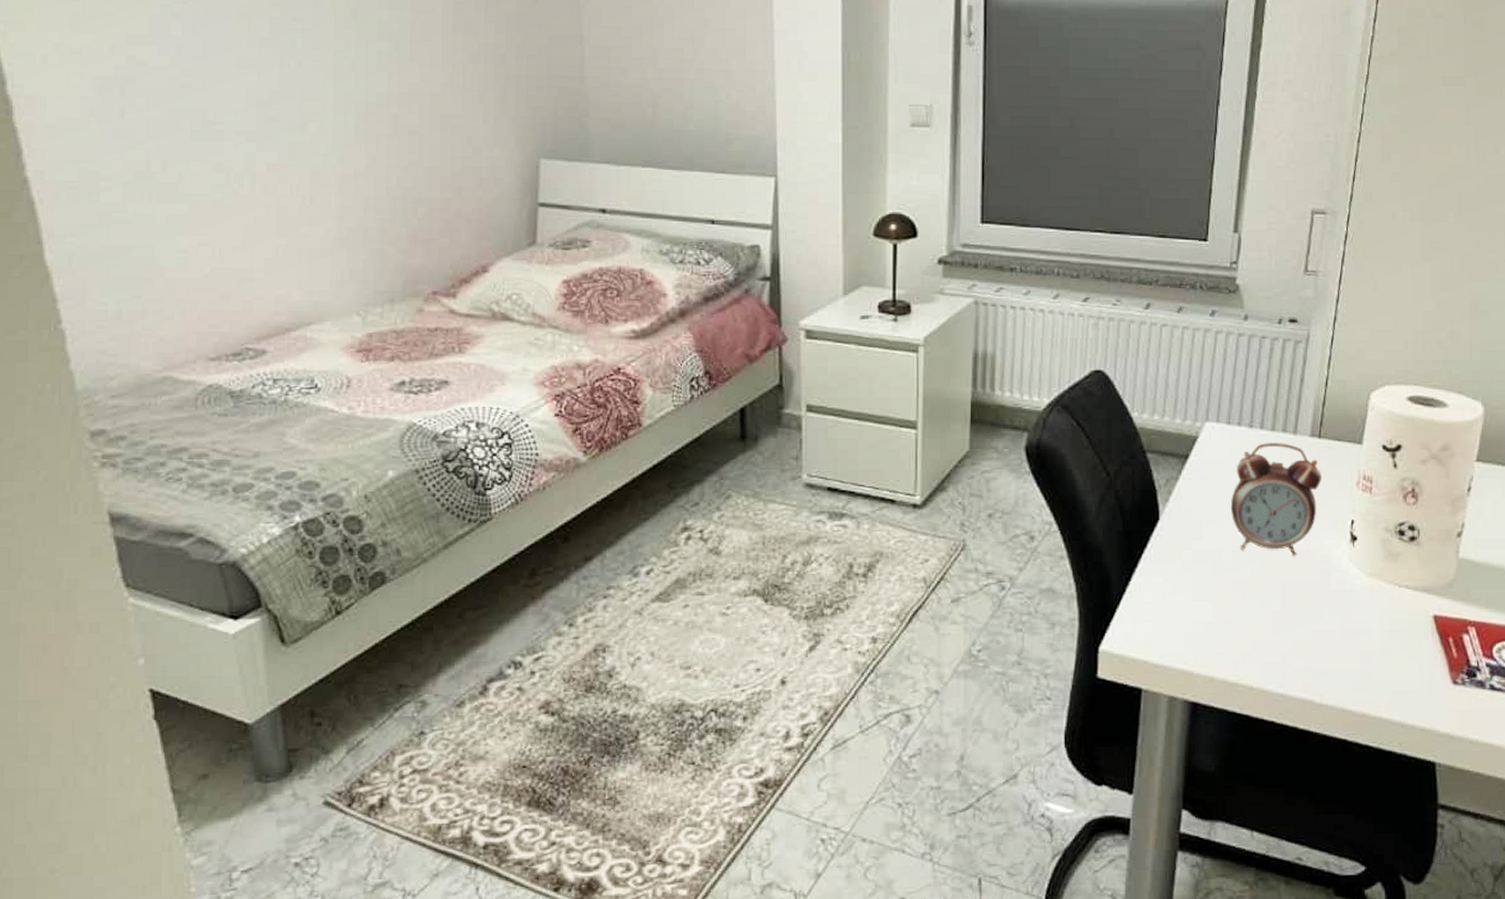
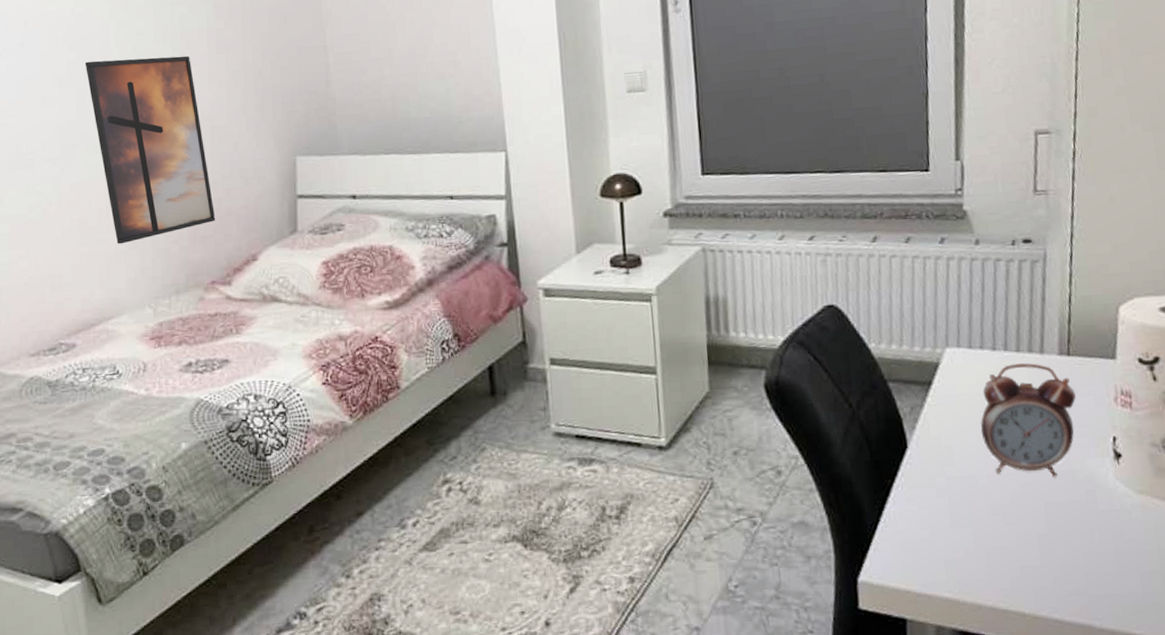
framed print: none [291,21,442,240] -> present [85,55,216,244]

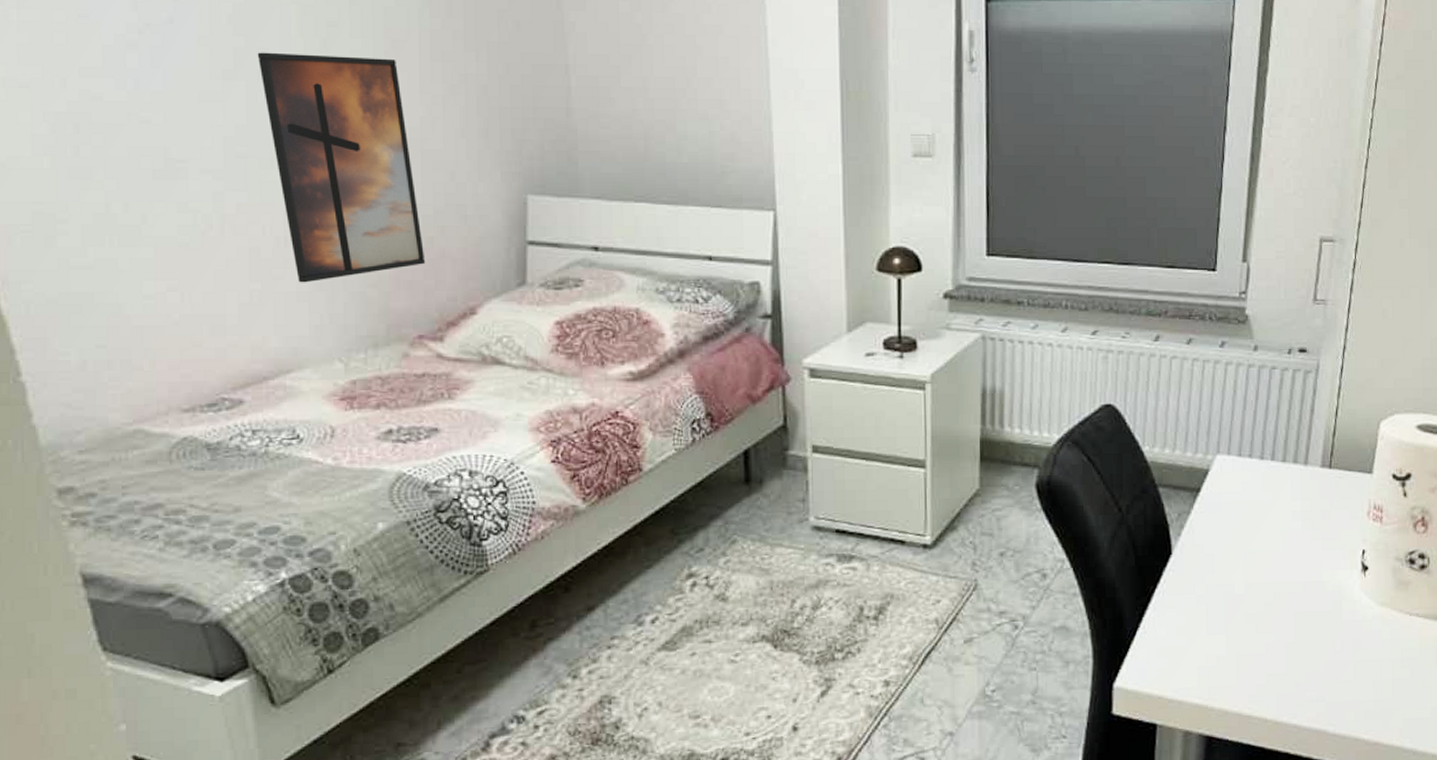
alarm clock: present [981,362,1076,477] -> none [1243,473,1333,588]

